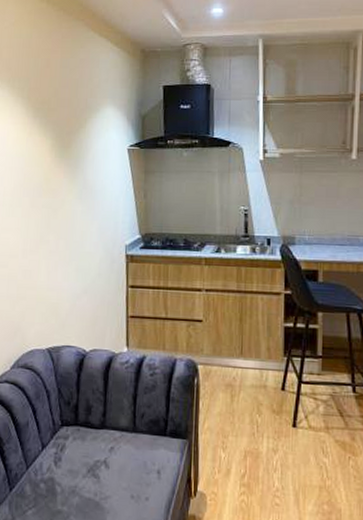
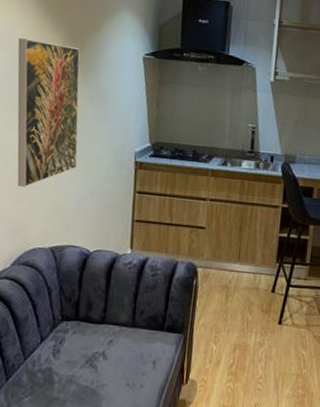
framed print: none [10,143,70,289] -> present [17,38,80,188]

